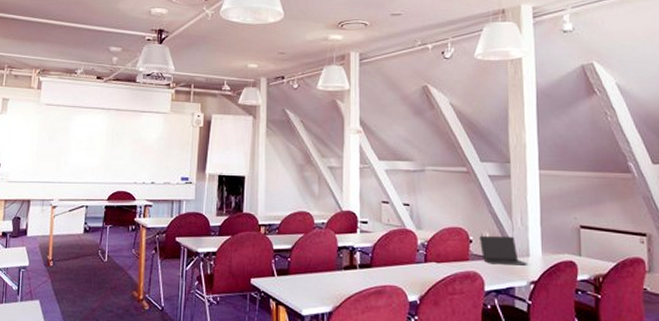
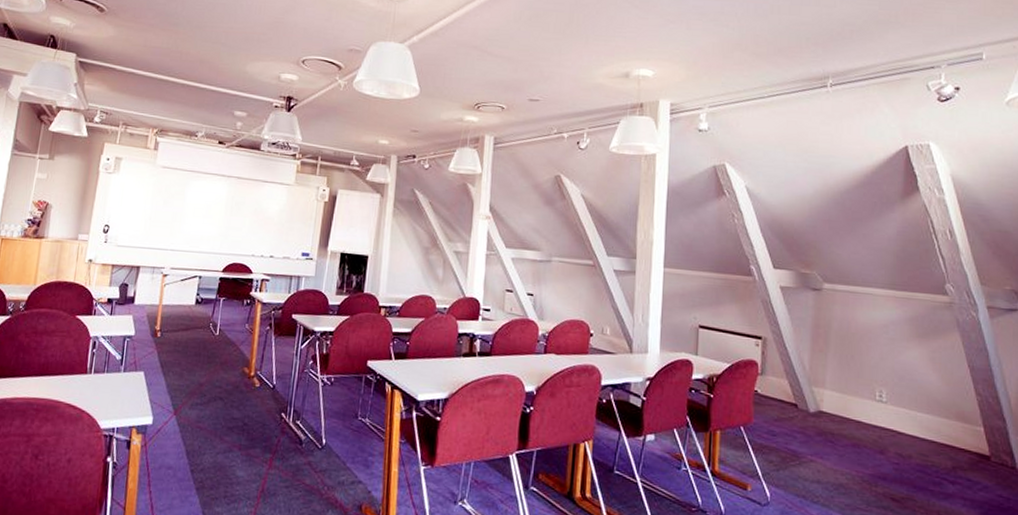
laptop: present [480,235,528,266] -> none [600,329,645,362]

